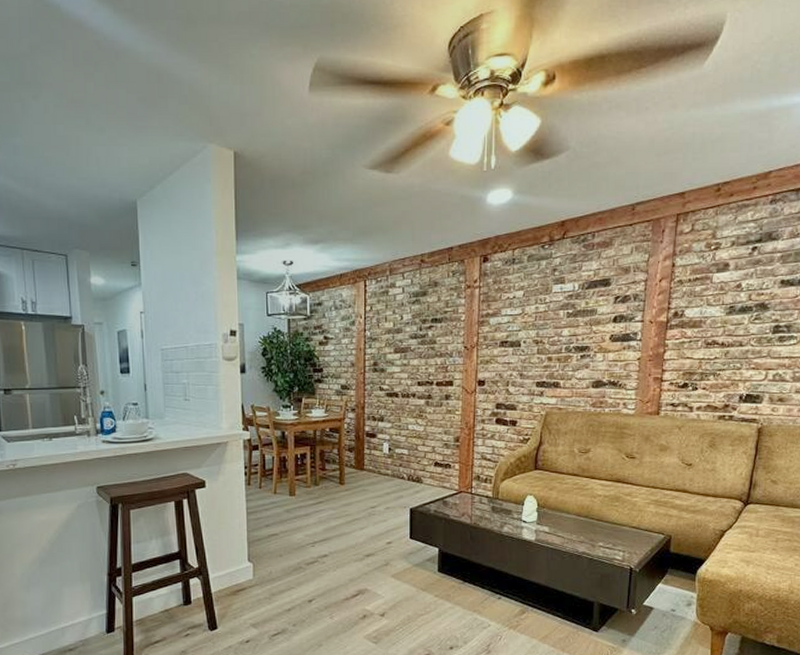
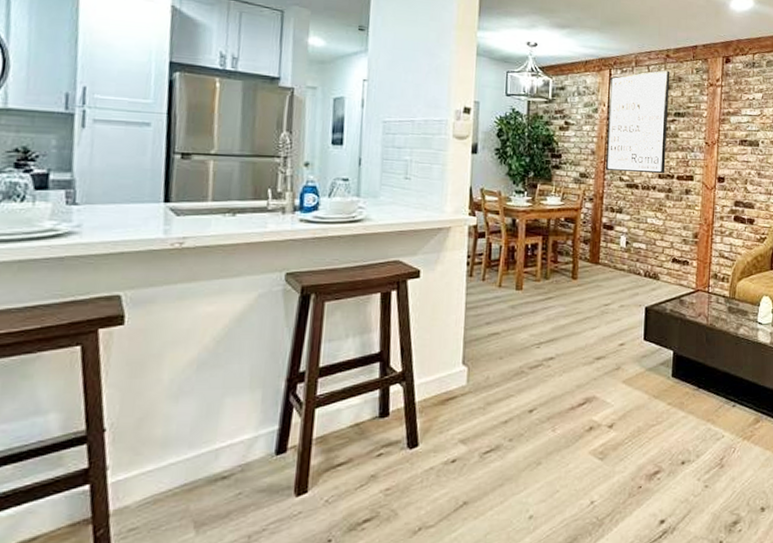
wall art: none [365,276,426,382] -> present [605,70,670,174]

